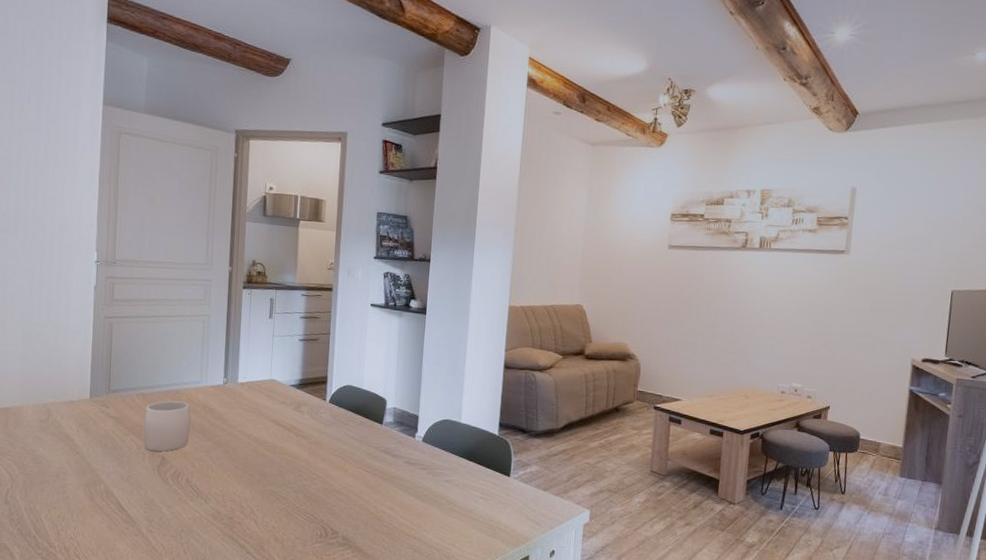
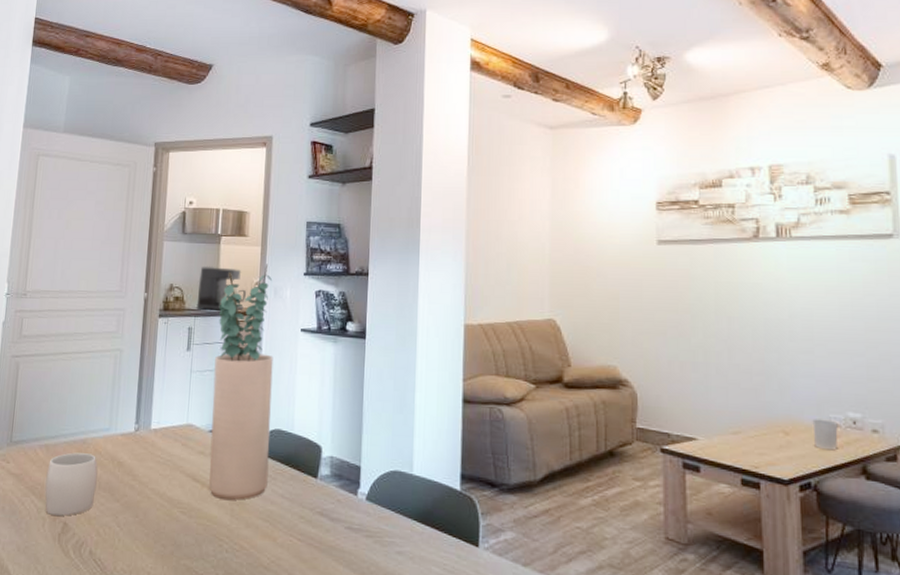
coffee maker: none [277,246,323,287] -> present [196,266,247,311]
vase: none [290,247,346,441] -> present [209,264,274,500]
candle holder: none [765,387,784,410] -> present [812,419,838,451]

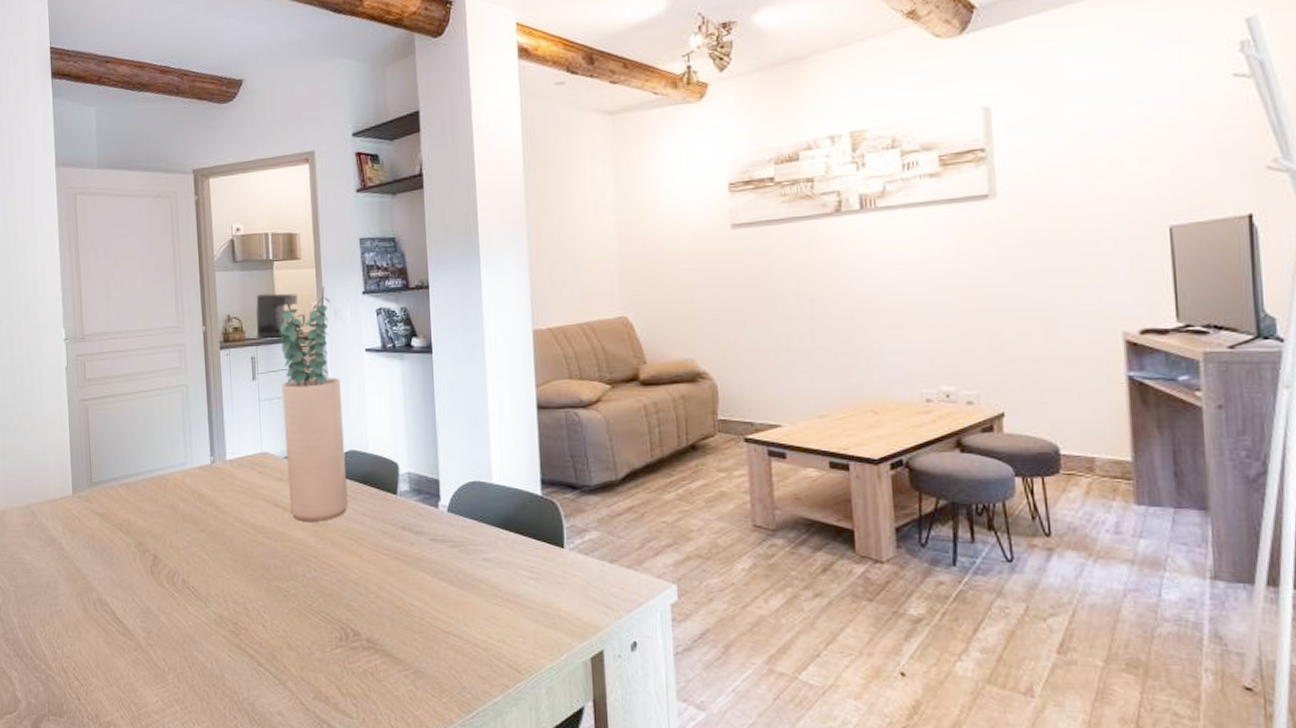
mug: present [44,452,98,516] -> none [130,488,181,549]
candle holder: present [812,419,838,451] -> none [903,395,931,426]

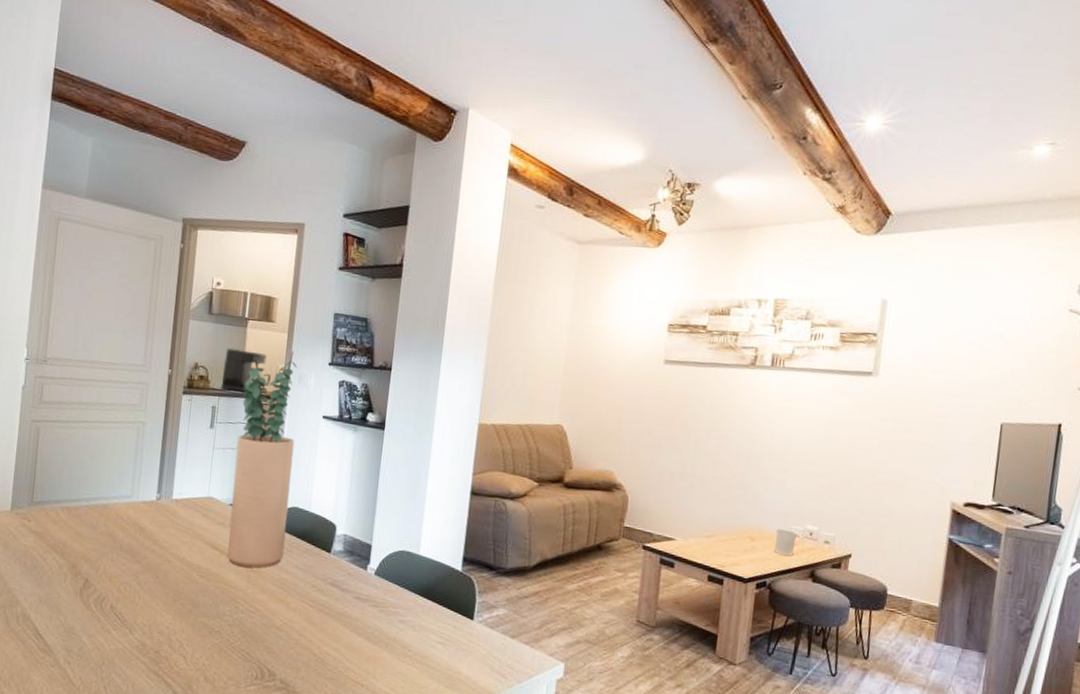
candle holder: none [903,395,931,426] -> present [774,528,797,557]

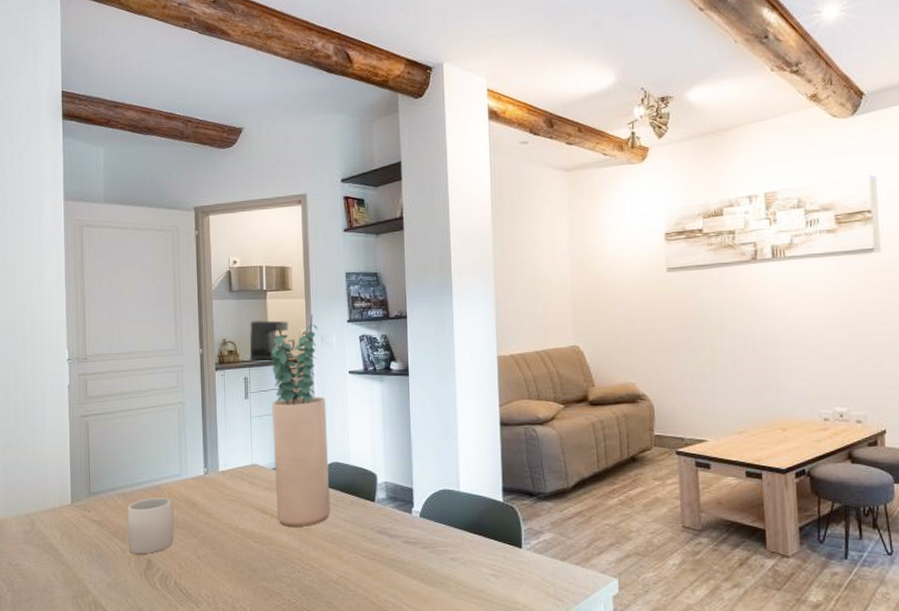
mug: none [66,516,120,573] -> present [127,498,174,554]
candle holder: present [774,528,797,557] -> none [805,415,828,441]

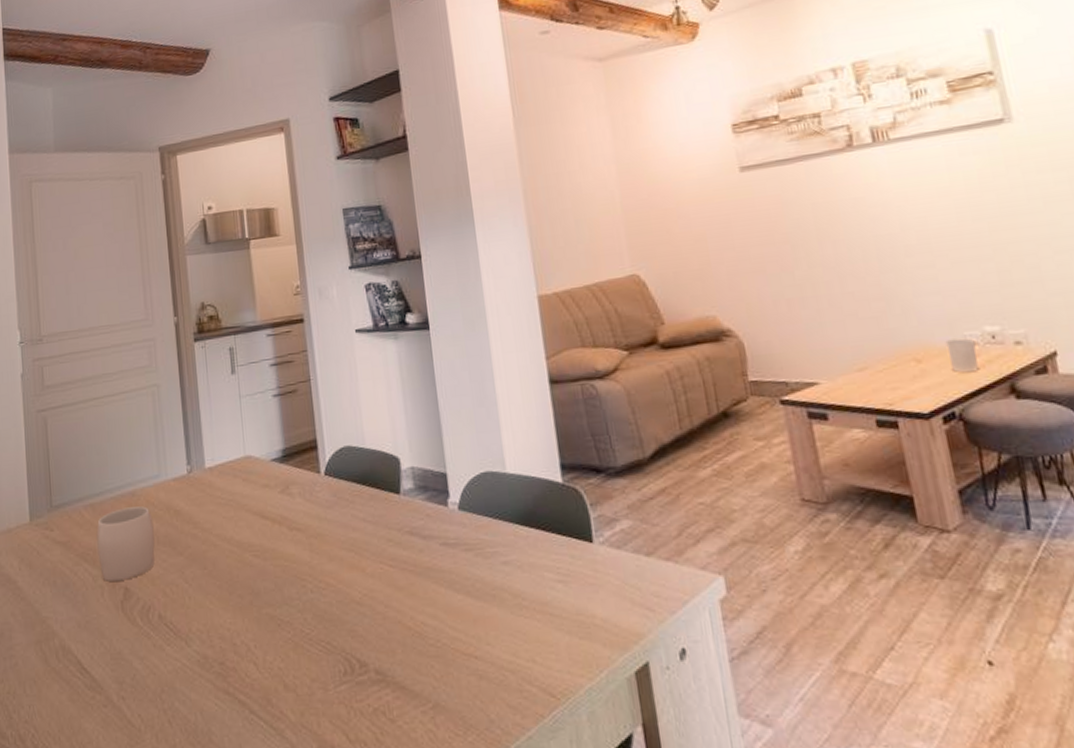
coffee maker: present [250,320,296,361] -> none [232,274,289,326]
vase: present [271,314,330,527] -> none [260,263,346,534]
candle holder: none [805,415,828,441] -> present [945,338,979,374]

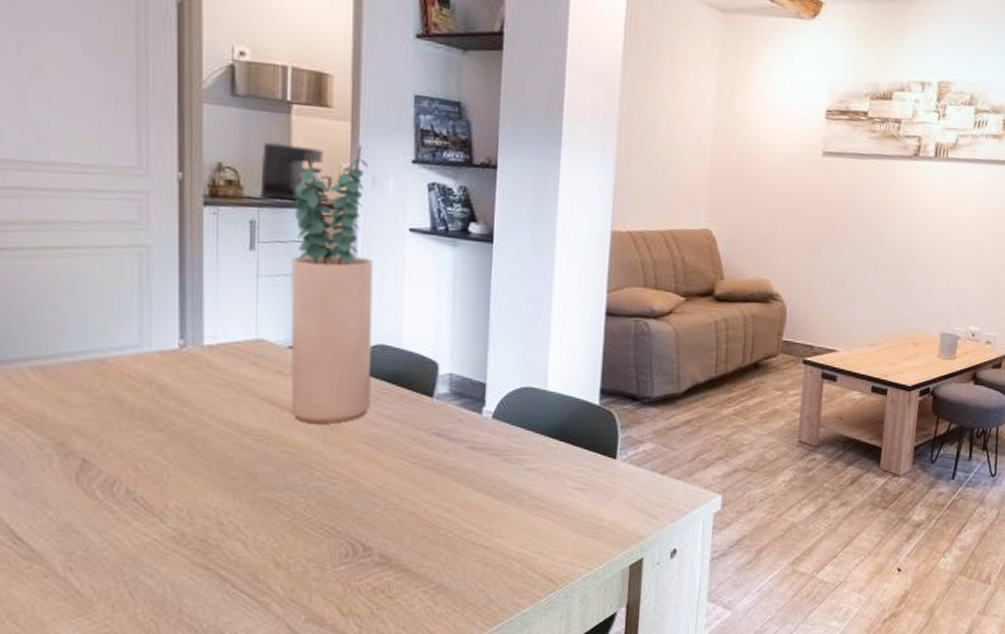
mug: present [96,506,155,581] -> none [46,375,127,451]
coffee maker: none [232,274,289,326] -> present [260,142,333,203]
vase: none [260,263,346,534] -> present [290,145,373,424]

